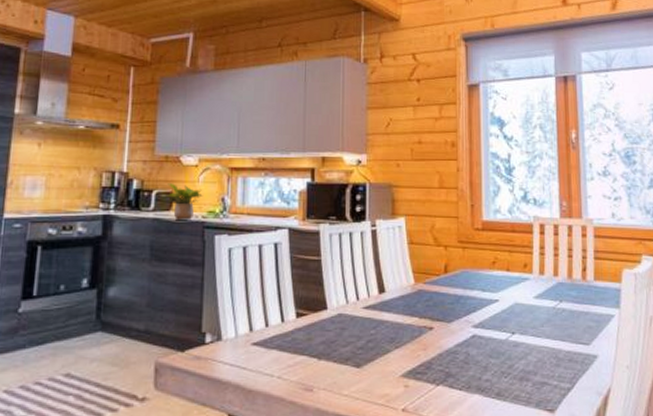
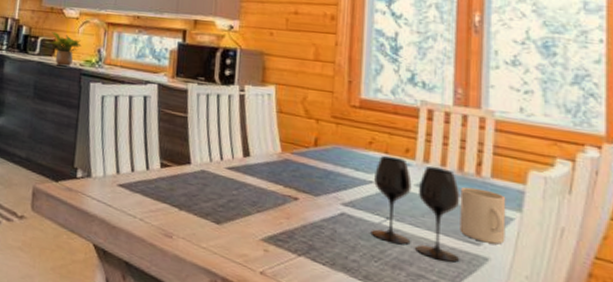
wine glass: none [499,273,575,365] -> present [370,155,461,263]
cup: none [571,292,609,341] -> present [459,187,506,245]

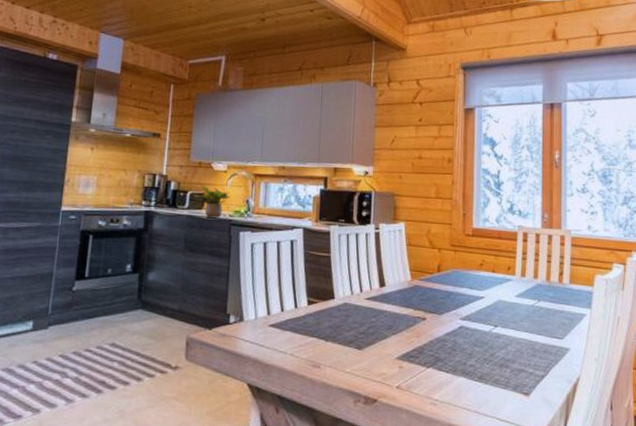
wine glass: present [370,155,461,263] -> none [483,274,549,355]
cup: present [459,187,506,245] -> none [548,293,580,337]

